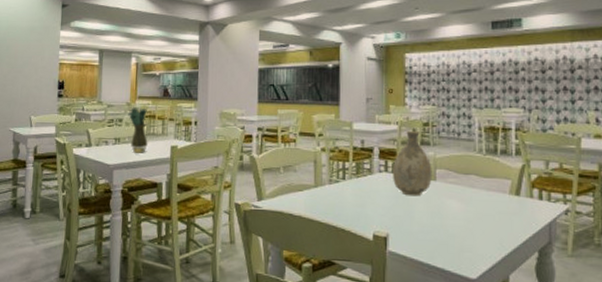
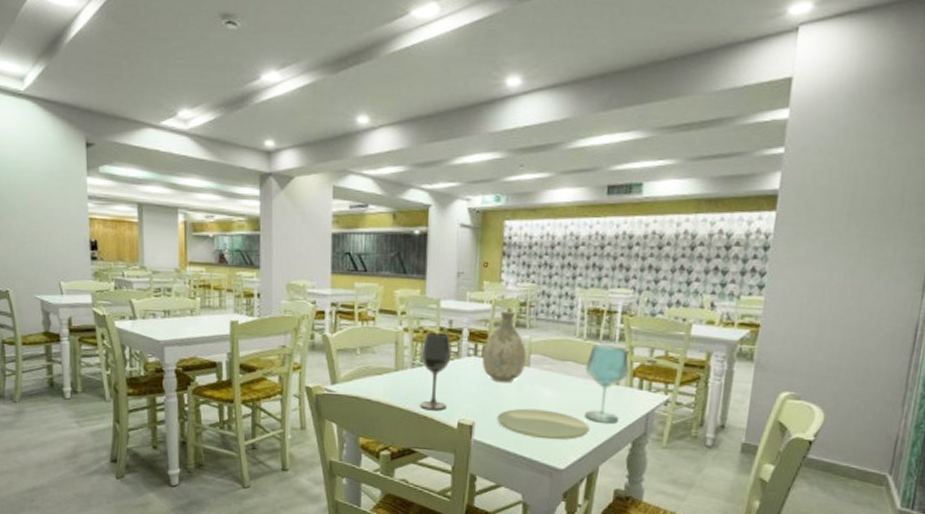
vase: present [128,106,148,153] -> none [178,273,203,329]
wine glass: none [337,151,364,224] -> present [420,332,451,411]
plate: none [409,220,497,250] -> present [497,408,590,440]
wine glass: none [487,159,528,233] -> present [585,344,629,423]

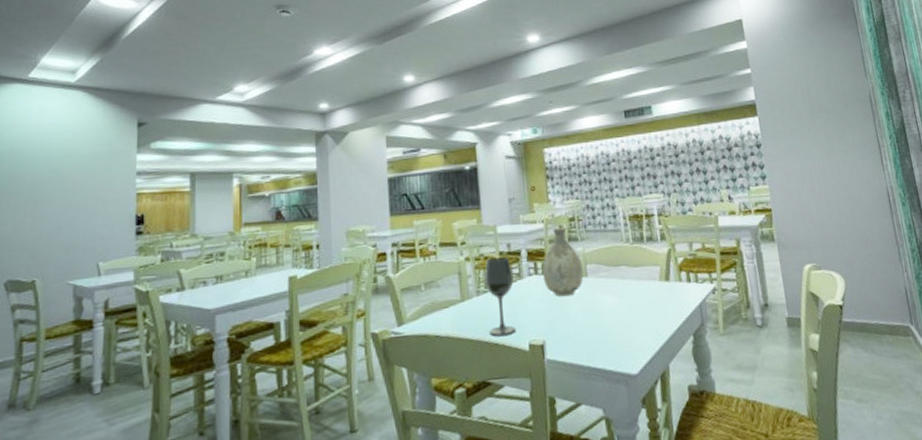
plate: present [497,408,590,440] -> none [566,316,653,347]
wine glass: present [585,344,629,423] -> none [636,245,677,320]

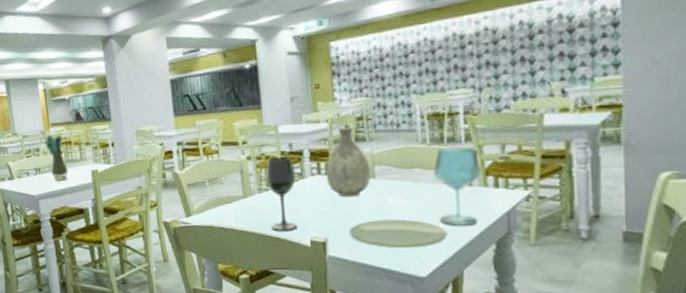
vase: none [231,235,259,291] -> present [44,134,68,181]
plate: none [566,316,653,347] -> present [349,219,448,249]
wine glass: none [636,245,677,320] -> present [433,146,481,226]

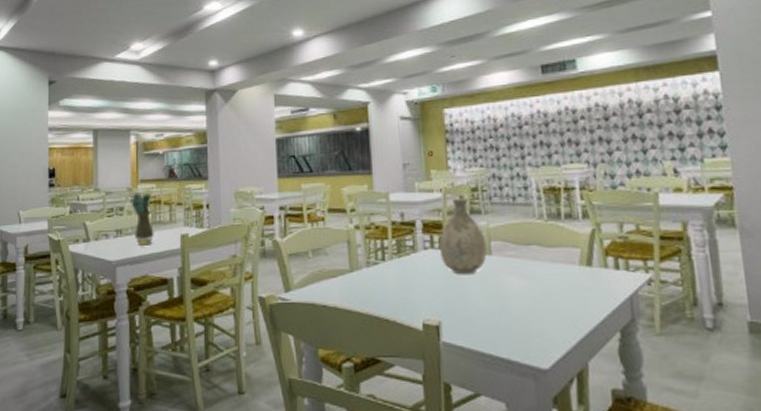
wine glass: present [266,156,298,232] -> none [375,227,409,313]
plate: present [349,219,448,249] -> none [465,301,570,335]
wine glass: present [433,146,481,226] -> none [551,224,601,311]

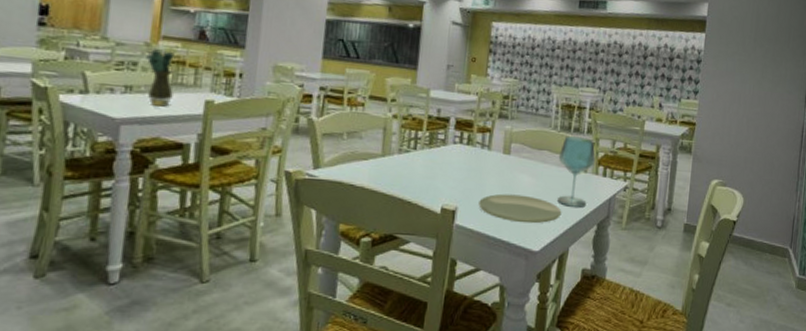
vase: present [439,197,487,275] -> none [466,102,508,170]
plate: none [465,301,570,335] -> present [479,194,562,224]
wine glass: none [551,224,601,311] -> present [558,136,595,207]

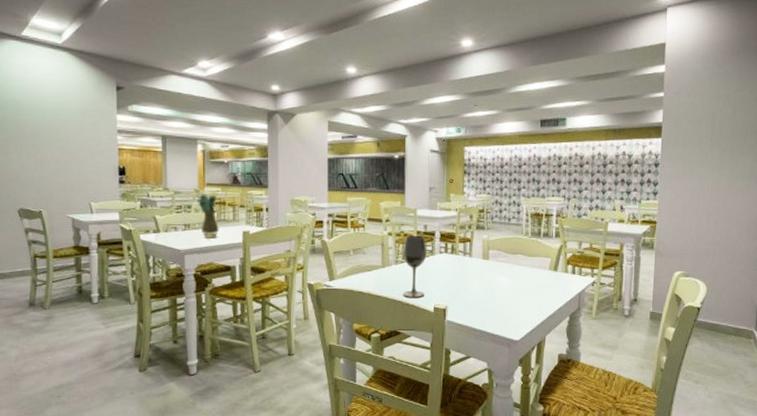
wine glass: none [404,119,438,196] -> present [403,235,427,299]
plate: present [479,194,562,224] -> none [465,293,537,317]
wine glass: present [558,136,595,207] -> none [531,241,564,302]

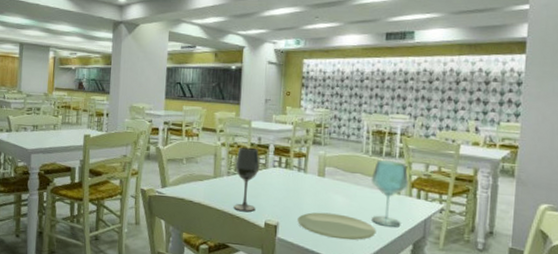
vase: present [197,193,219,239] -> none [45,97,63,140]
plate: none [465,293,537,317] -> present [297,212,377,240]
wine glass: none [531,241,564,302] -> present [371,160,408,227]

